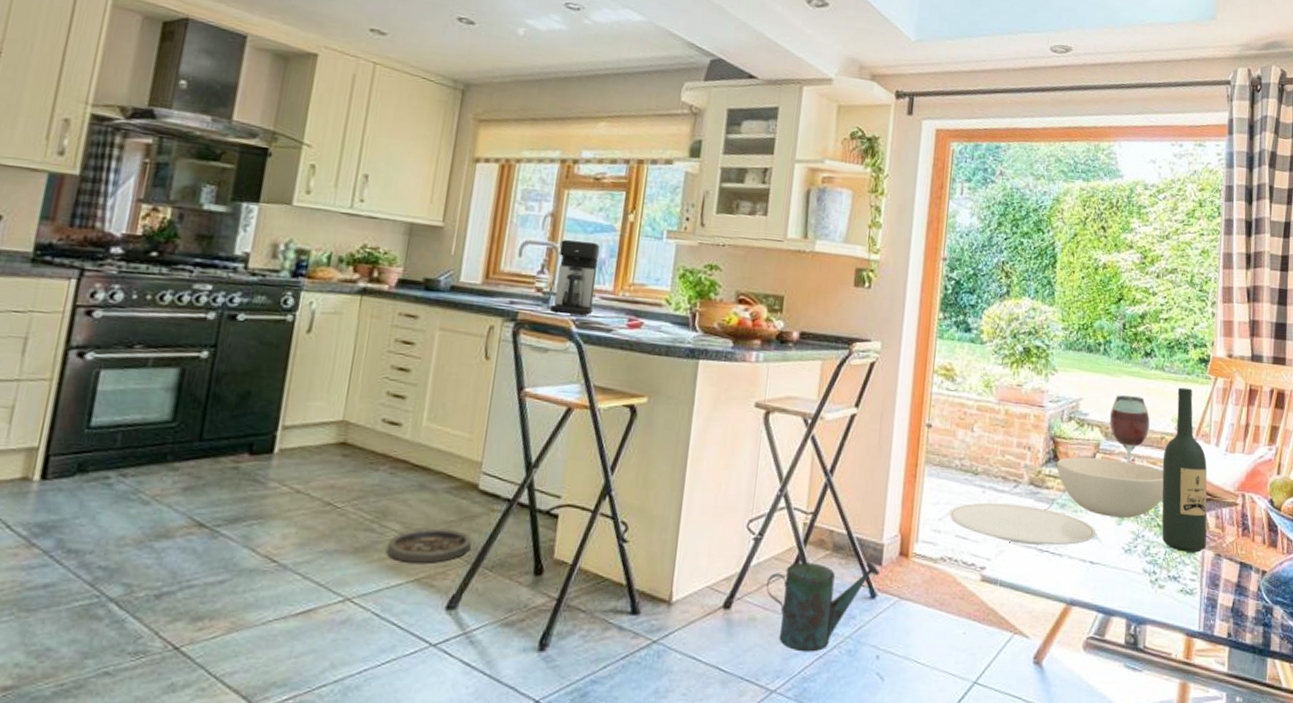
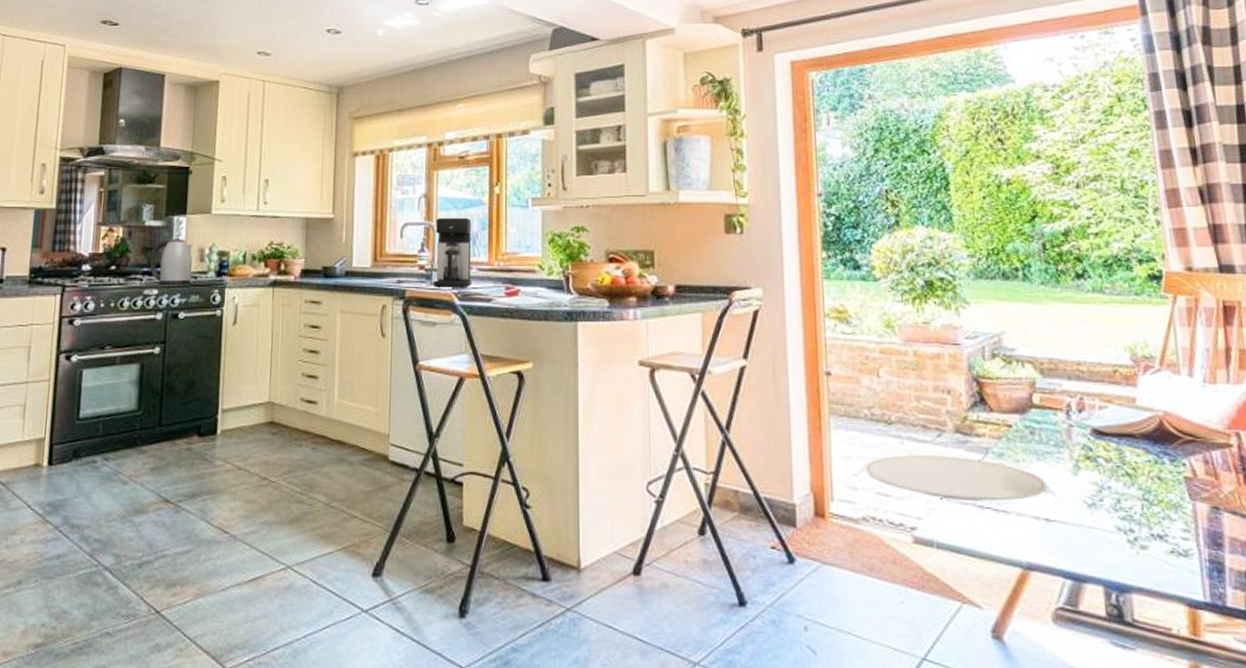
kettle: none [204,228,264,283] -> present [150,238,193,286]
pet bowl: present [386,528,472,563] -> none [316,498,388,532]
watering can: present [766,561,881,652] -> none [674,522,796,622]
bowl: present [1056,456,1164,518] -> none [985,398,1129,467]
wineglass: present [1109,395,1150,464] -> none [1042,325,1096,404]
wine bottle: present [1161,387,1207,553] -> none [1119,311,1198,506]

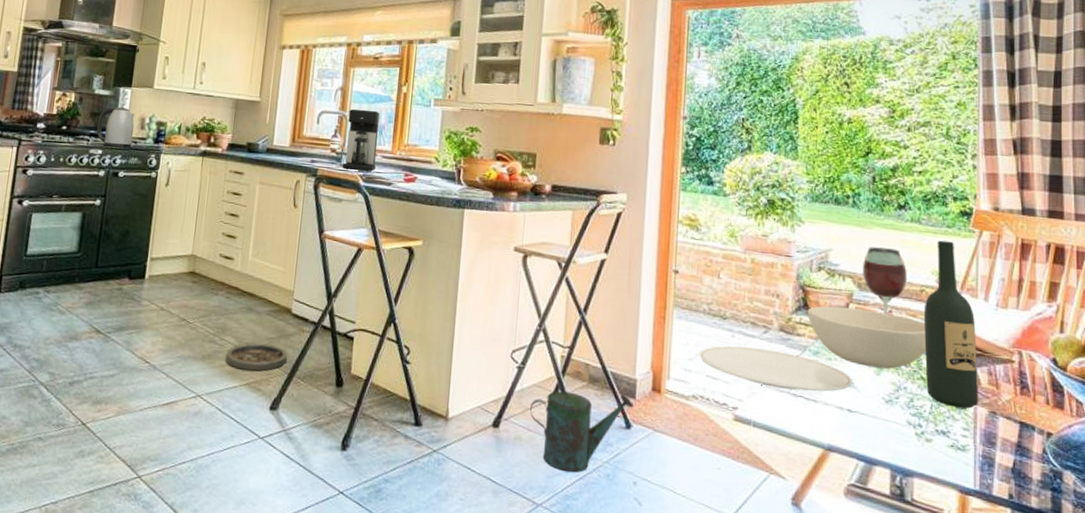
pet bowl: none [316,498,388,532] -> present [225,343,288,372]
watering can: none [674,522,796,622] -> present [529,390,635,473]
bowl: none [985,398,1129,467] -> present [807,306,927,369]
wineglass: none [1042,325,1096,404] -> present [862,246,907,315]
wine bottle: none [1119,311,1198,506] -> present [923,240,979,409]

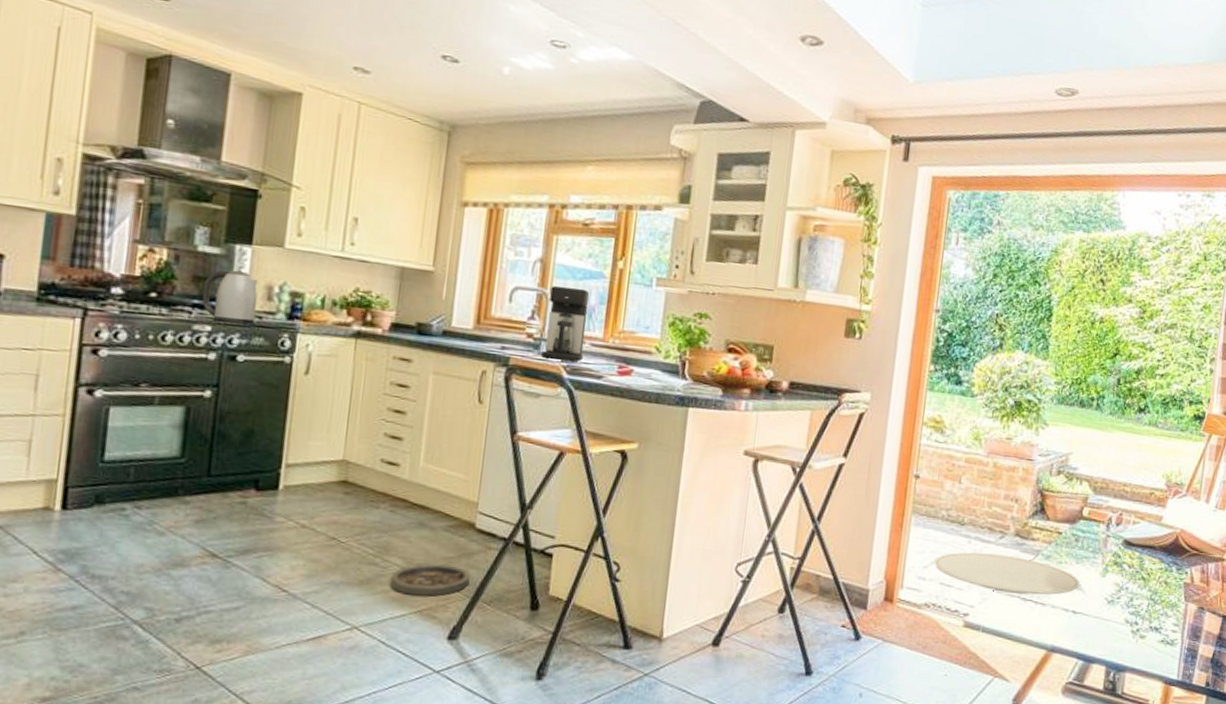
watering can: present [529,390,635,473] -> none [753,604,865,688]
bowl: present [807,306,927,369] -> none [1043,510,1152,571]
wineglass: present [862,246,907,315] -> none [1099,450,1140,518]
wine bottle: present [923,240,979,409] -> none [1145,444,1196,606]

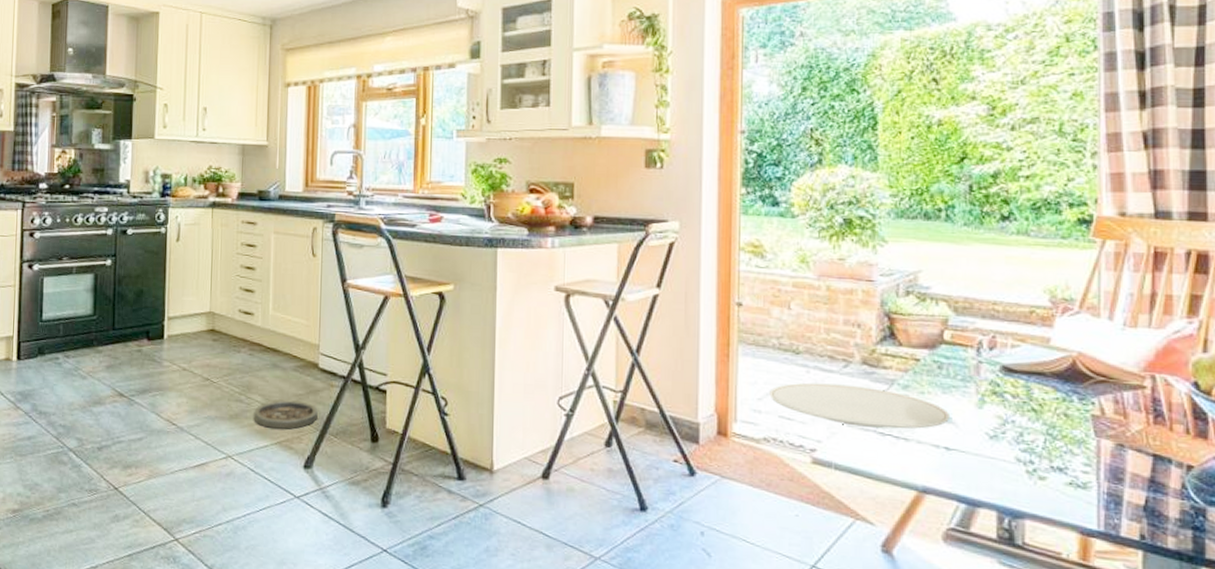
kettle: present [202,270,258,325] -> none [100,161,139,205]
coffee maker: present [541,286,589,363] -> none [361,146,398,214]

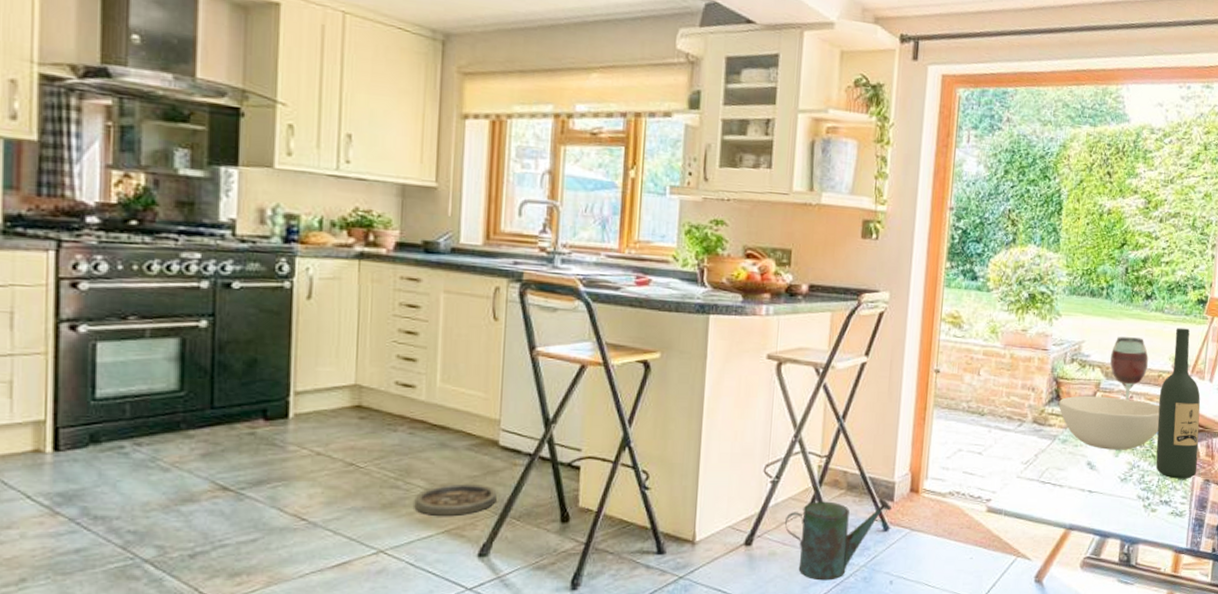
watering can: none [581,438,698,524] -> present [784,498,893,581]
plate: present [769,382,951,429] -> none [957,441,1095,477]
bowl: none [894,334,1039,401] -> present [1059,395,1160,450]
wineglass: none [958,265,1013,341] -> present [1110,337,1148,401]
wine bottle: none [1034,254,1103,442] -> present [1156,328,1201,479]

